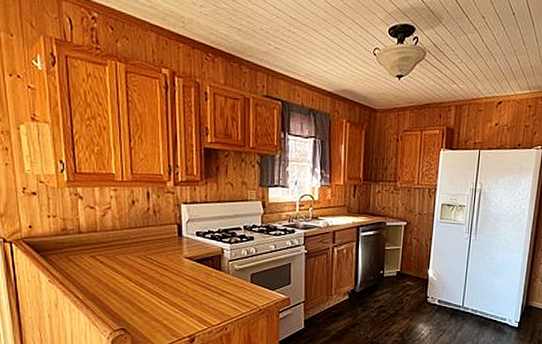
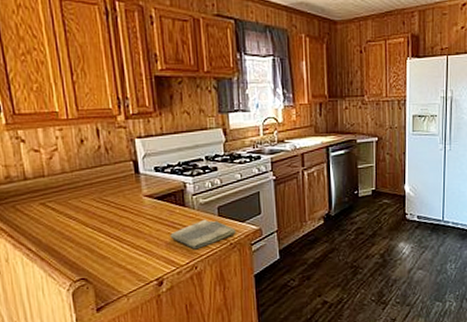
dish towel: none [205,284,266,312] -> present [170,219,236,250]

